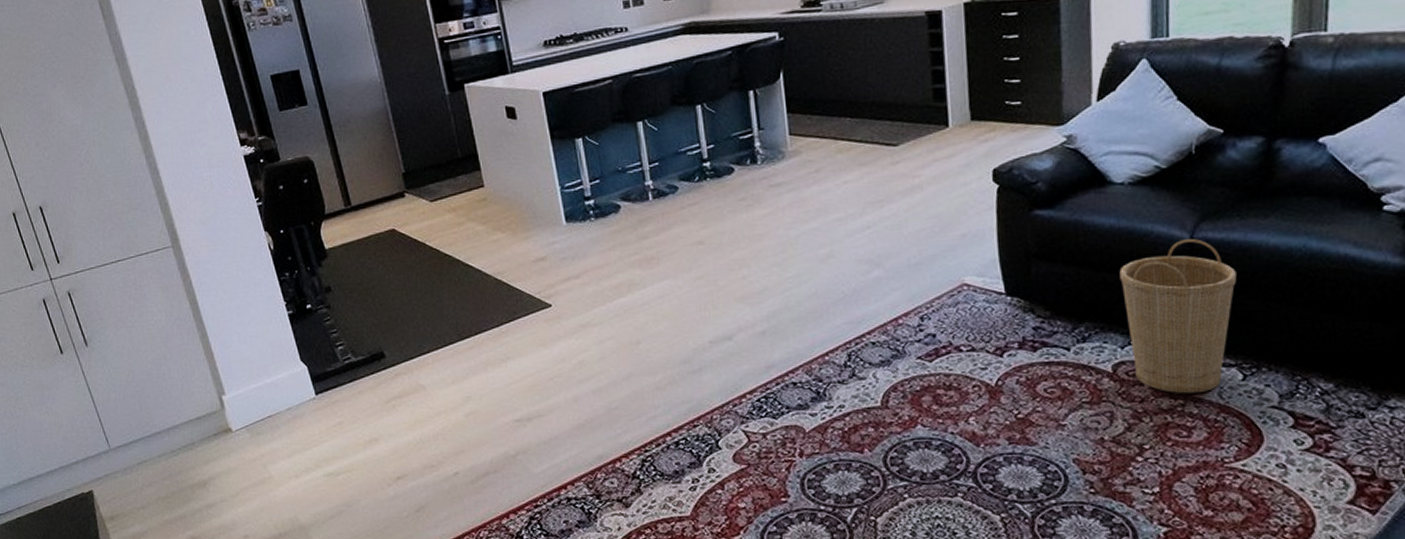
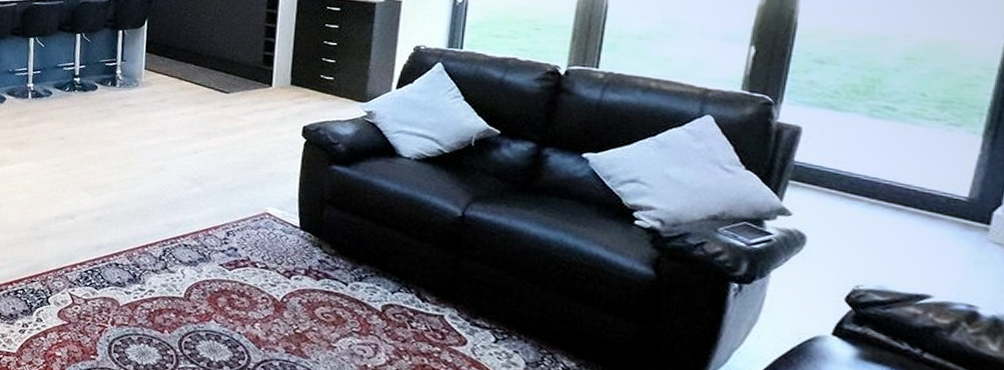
basket: present [1119,239,1237,394] -> none [397,213,499,346]

